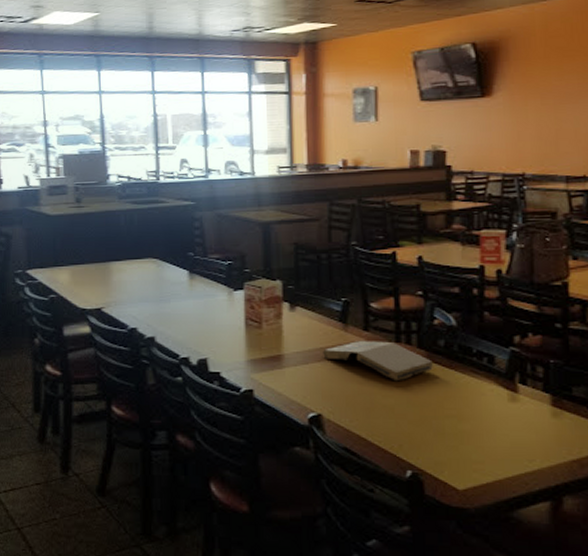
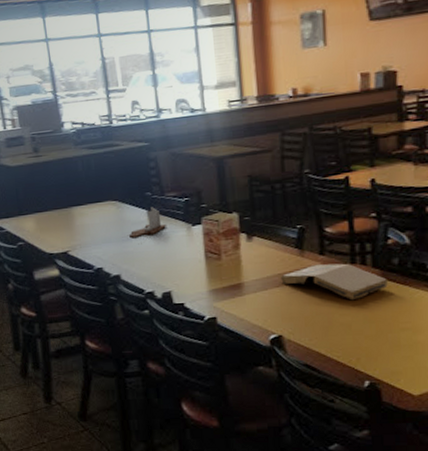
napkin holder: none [168,268,208,299] -> present [129,207,167,238]

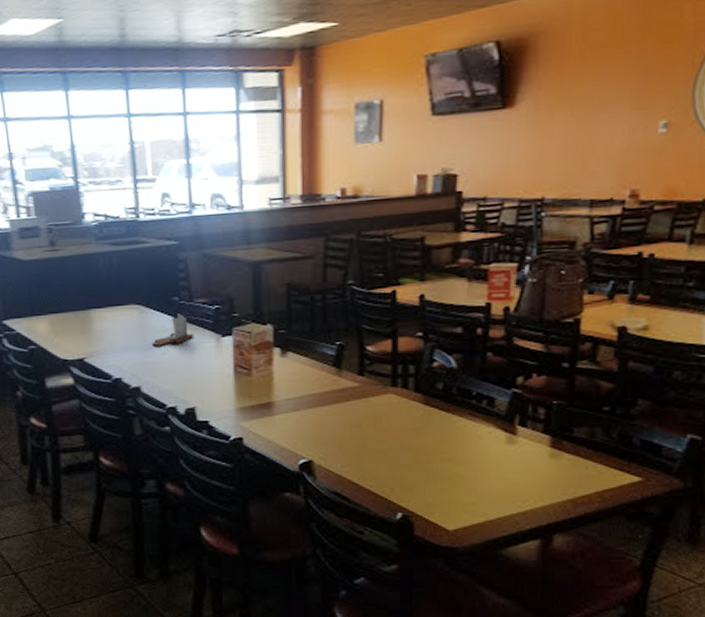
pizza box: present [281,263,388,301] -> none [315,385,429,427]

